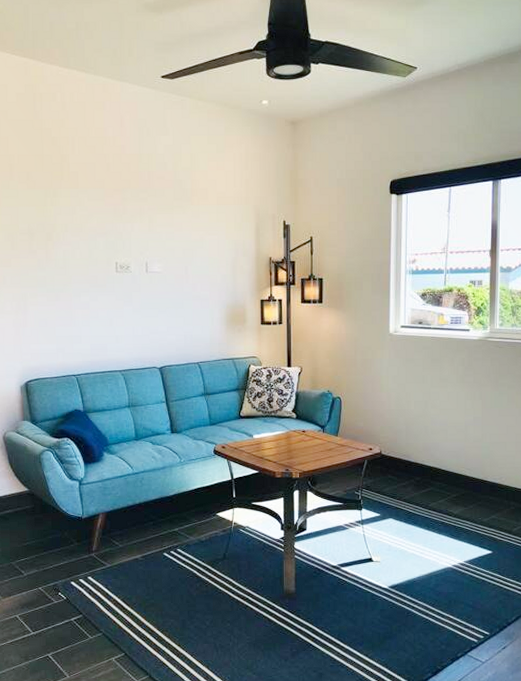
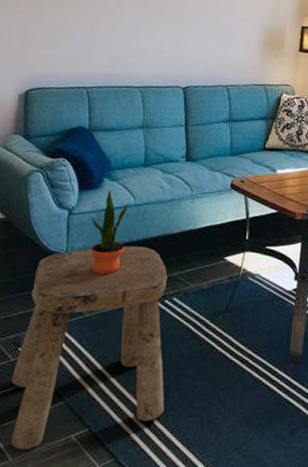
stool: none [58,508,183,669] -> present [10,246,168,449]
potted plant: none [98,462,130,533] -> present [91,190,129,276]

